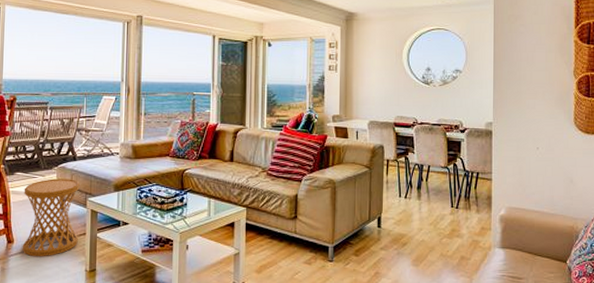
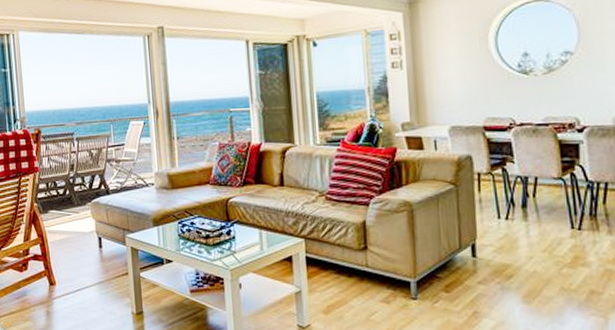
side table: present [22,178,80,257] -> none [59,215,121,300]

